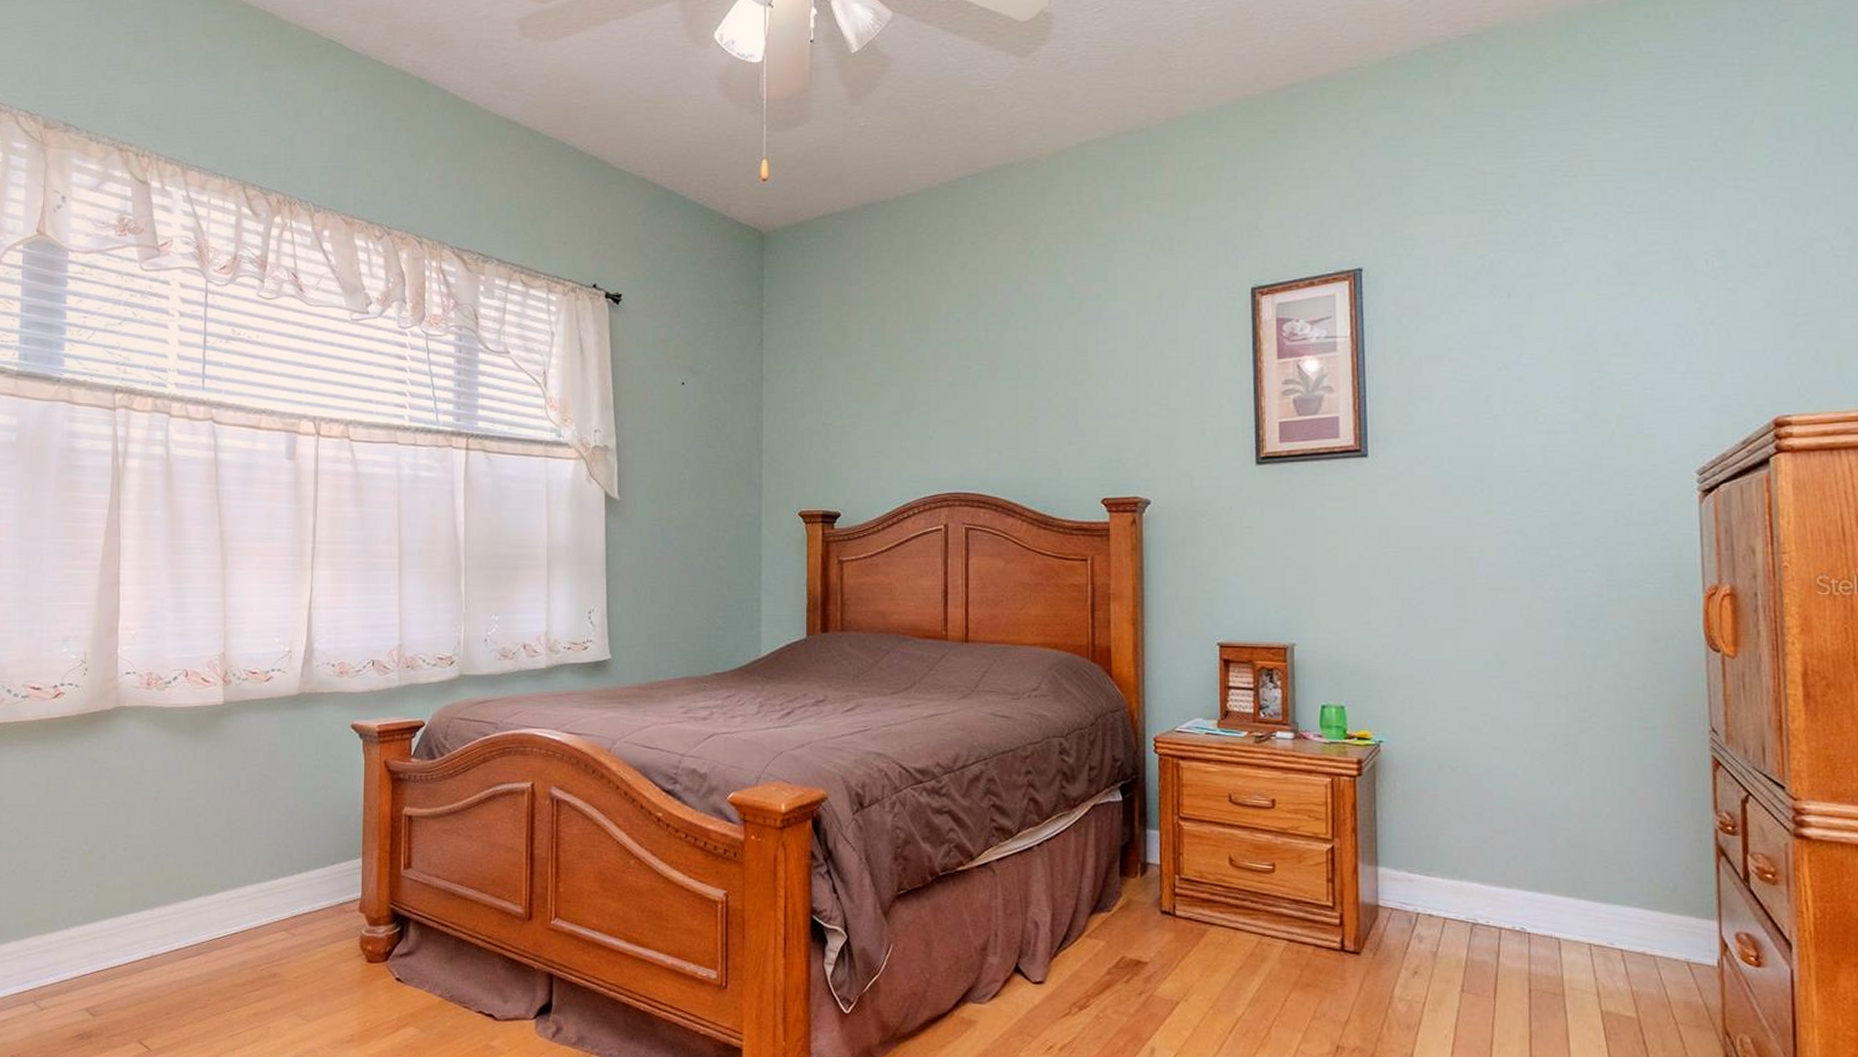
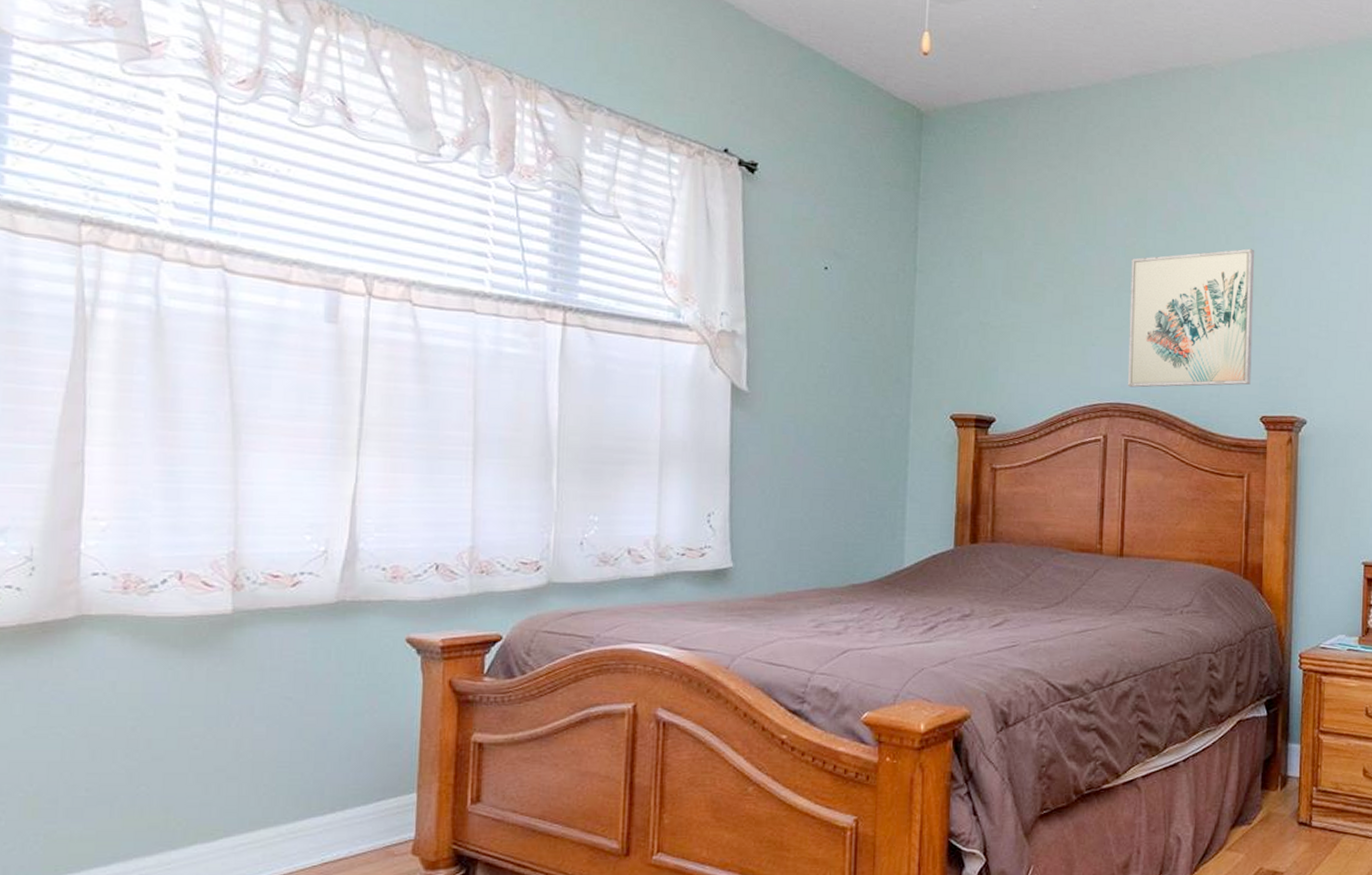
wall art: none [965,333,1090,477] -> present [1127,248,1255,388]

